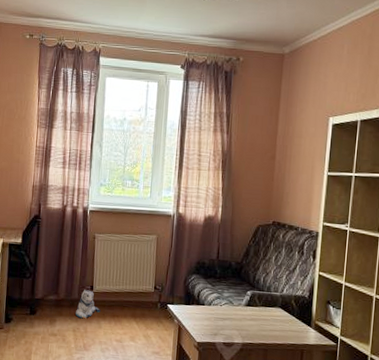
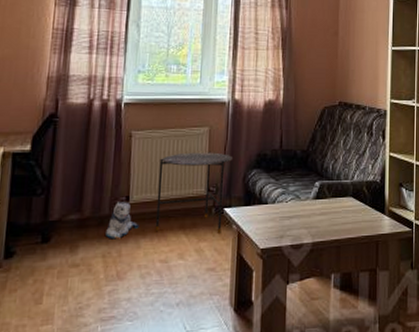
side table: none [112,255,177,325] -> present [155,151,234,233]

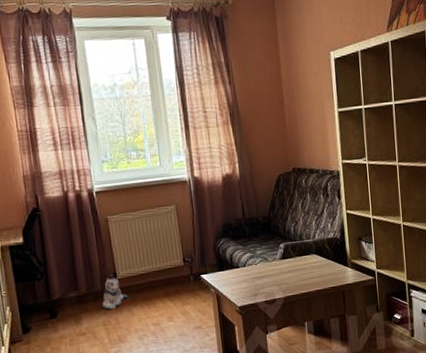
side table: present [155,151,234,233] -> none [136,226,202,301]

